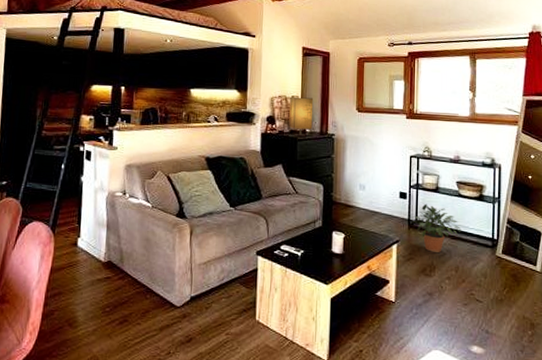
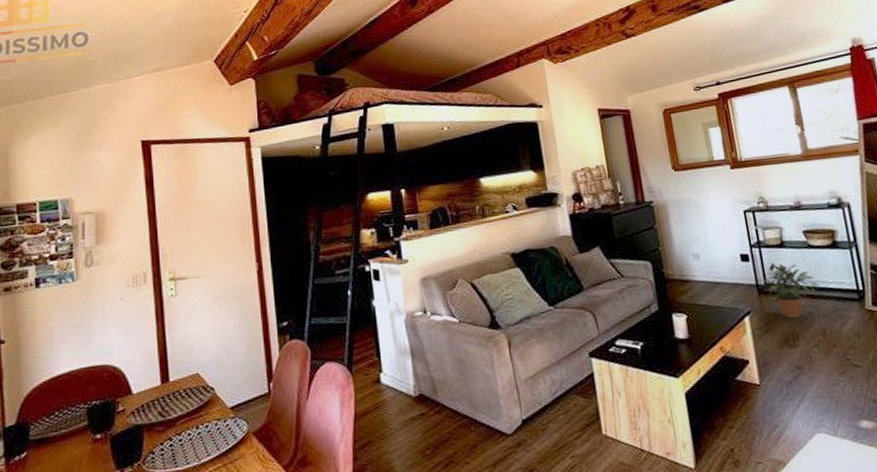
table lamp: present [289,97,314,138] -> none [594,164,627,213]

